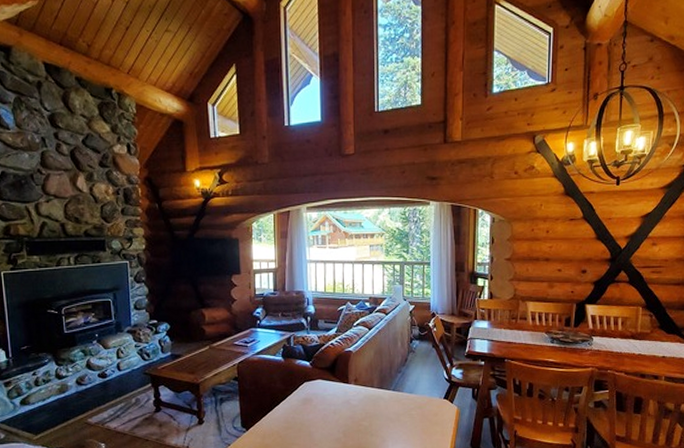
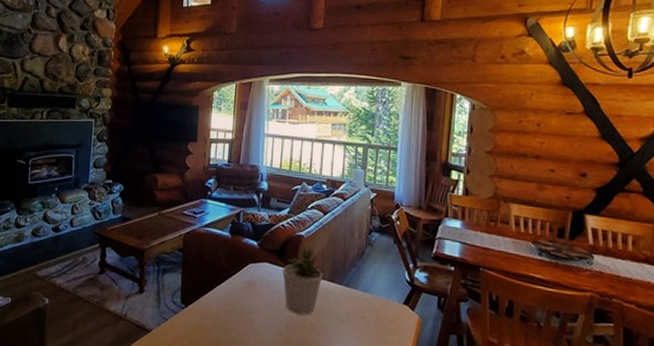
potted plant: none [335,356,375,421] -> present [282,242,327,315]

